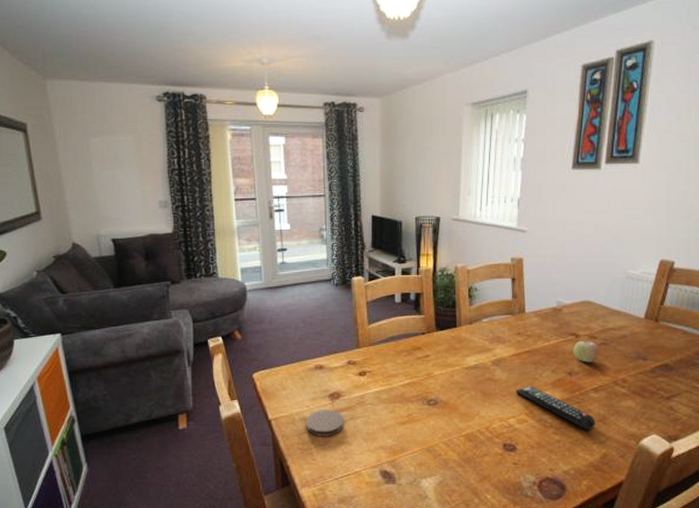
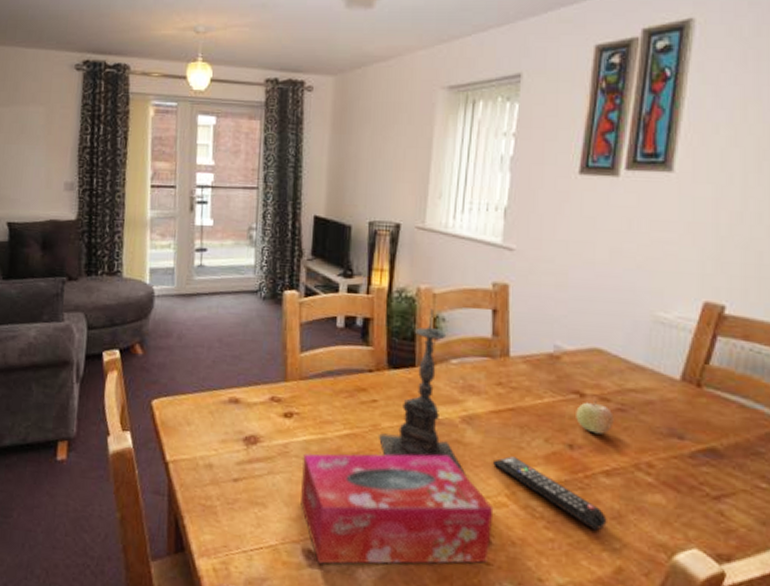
coaster: present [306,410,345,436] -> none [212,456,261,493]
tissue box: none [375,391,518,480] -> present [301,453,494,565]
candle holder: none [431,281,496,402] -> present [378,308,465,474]

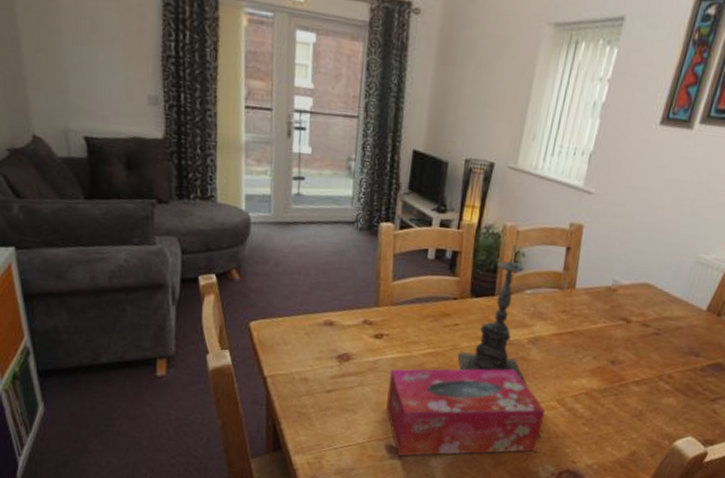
remote control: present [492,456,607,531] -> none [549,370,631,426]
fruit: present [576,401,614,434] -> none [620,326,650,353]

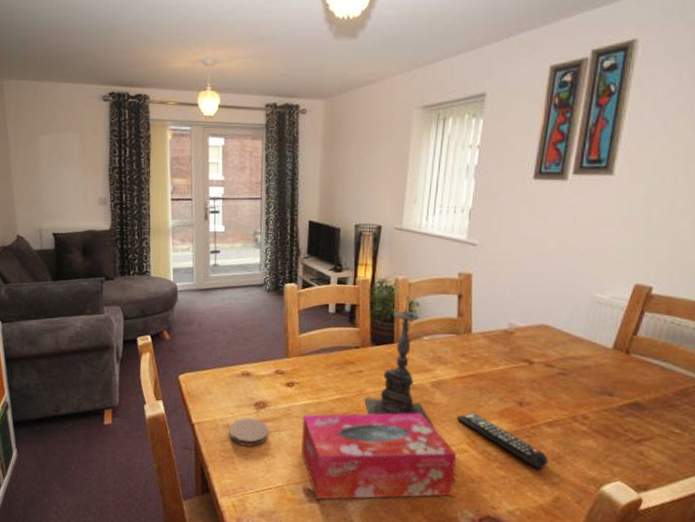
coaster: none [307,371,352,402] -> present [229,418,269,447]
remote control: none [549,370,631,426] -> present [456,413,549,469]

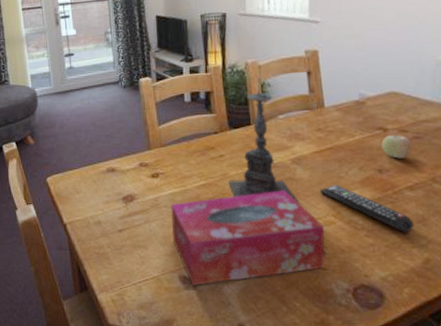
coaster: present [229,418,269,447] -> none [101,213,140,240]
fruit: none [525,367,557,394] -> present [381,133,412,159]

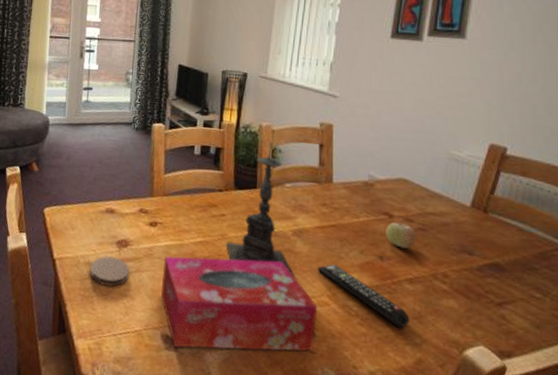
coaster: none [101,213,140,240] -> present [90,256,130,287]

